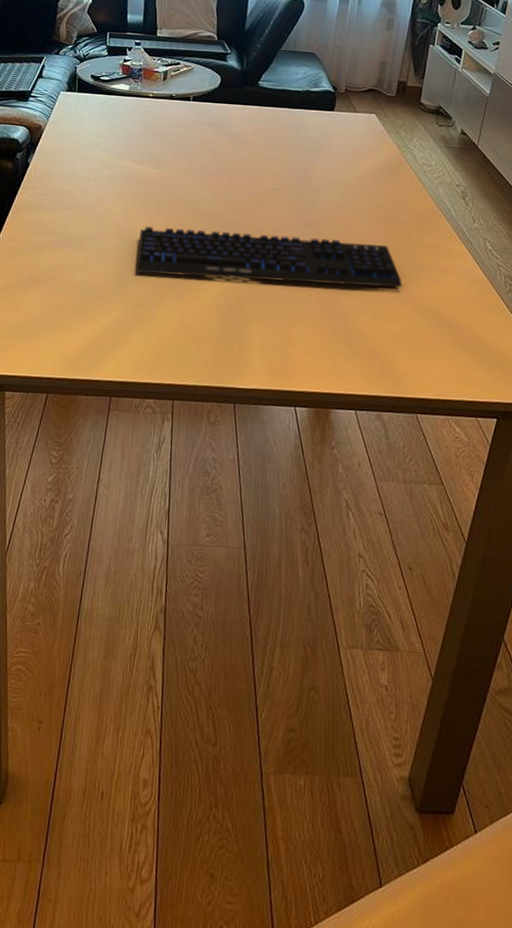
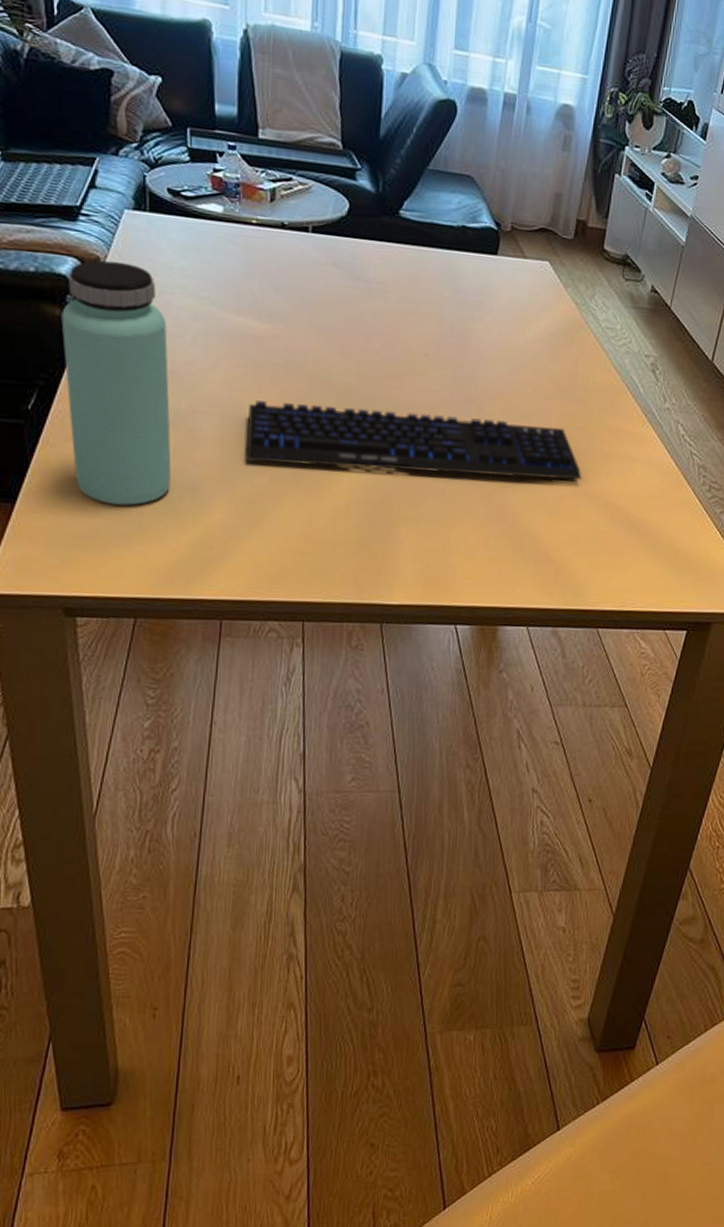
bottle: none [12,128,85,307] -> present [61,260,171,506]

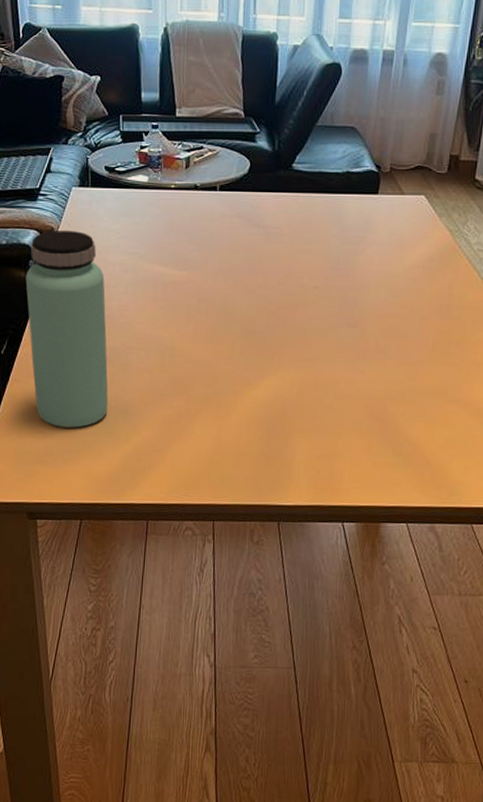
keyboard: present [245,400,582,481] -> none [166,336,457,391]

